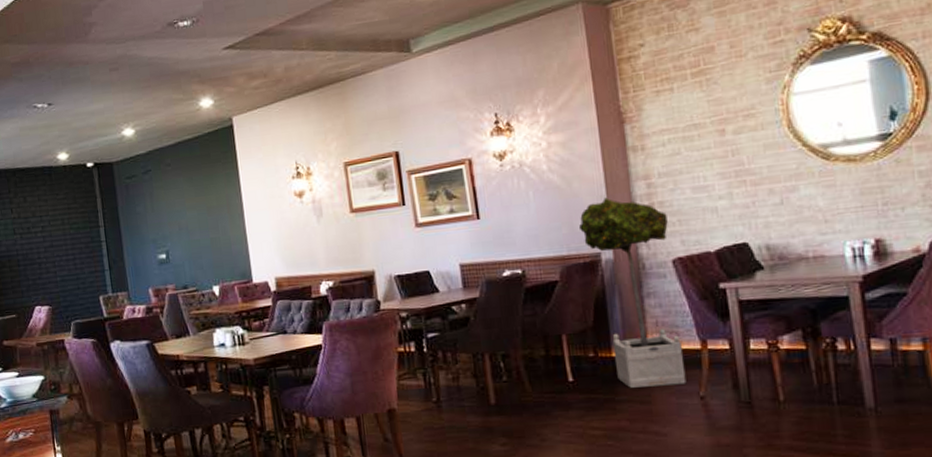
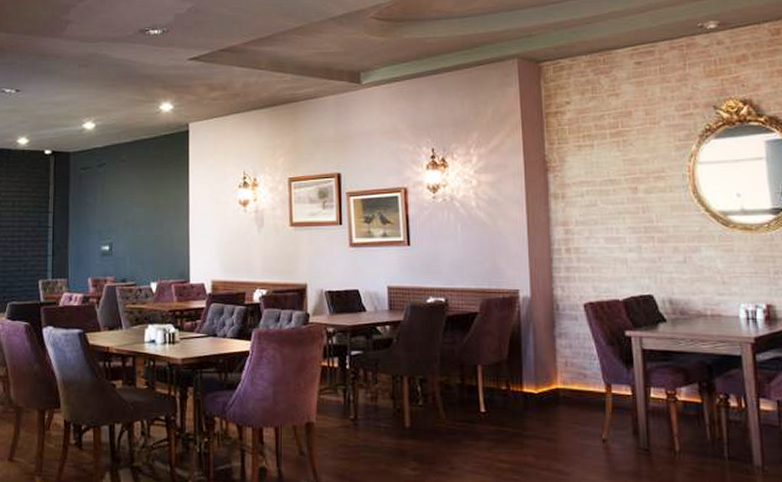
potted tree: present [579,197,687,388] -> none [501,238,590,426]

